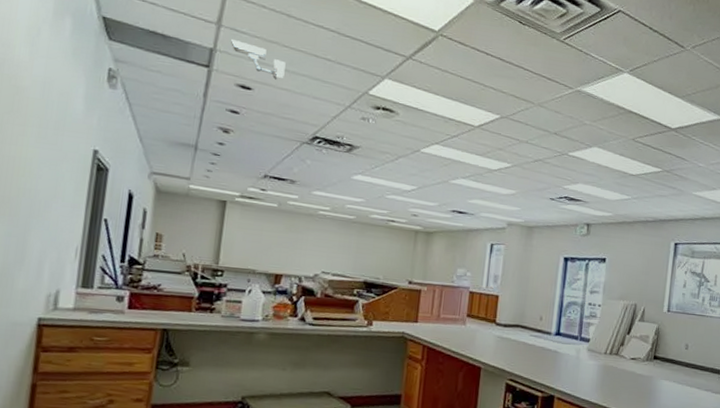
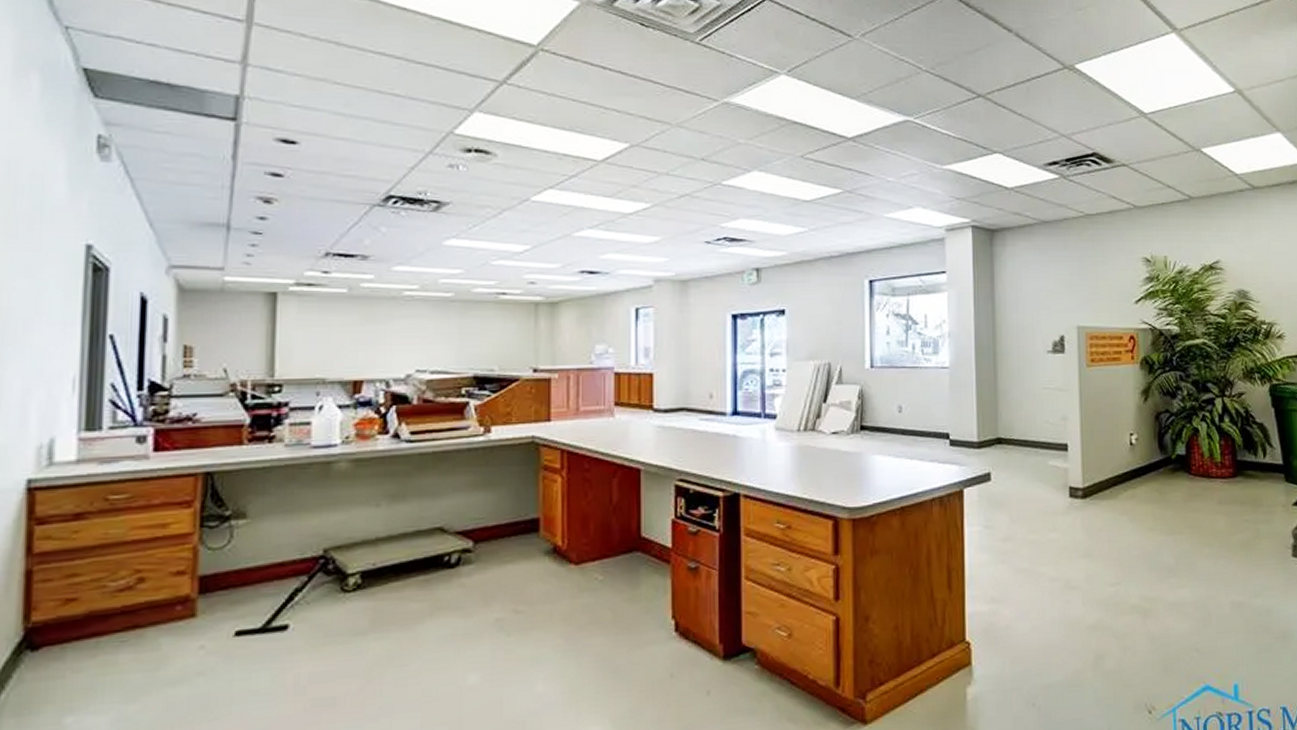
security camera: present [230,39,286,80] -> none [261,81,340,128]

